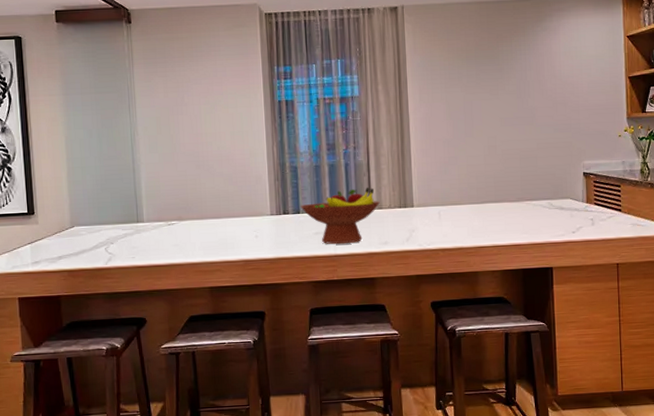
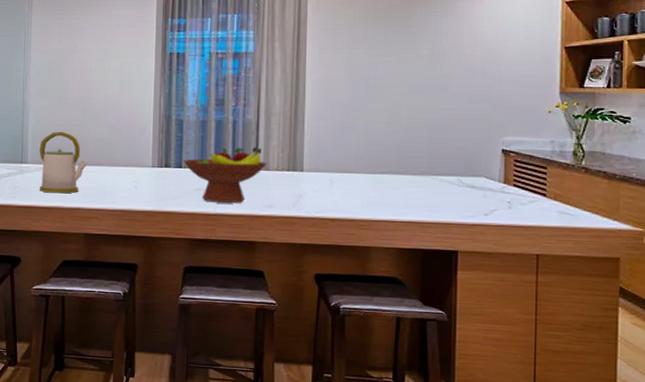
kettle: none [154,186,206,250] -> present [39,131,87,193]

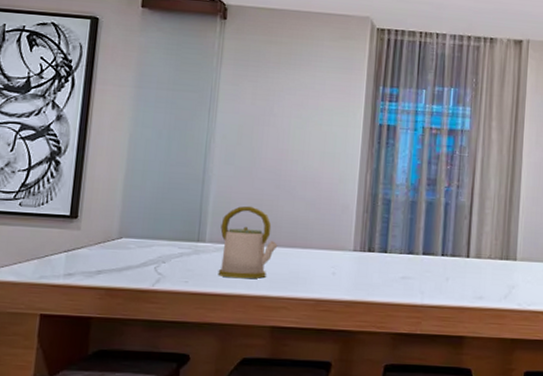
fruit bowl: present [183,146,267,204] -> none [388,231,479,294]

